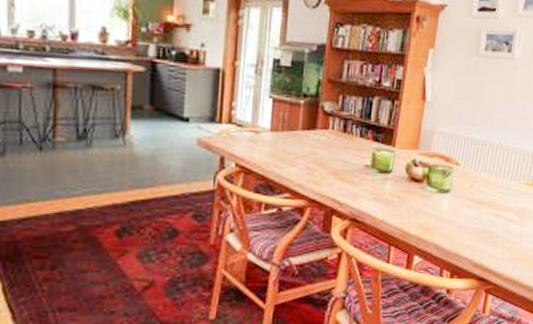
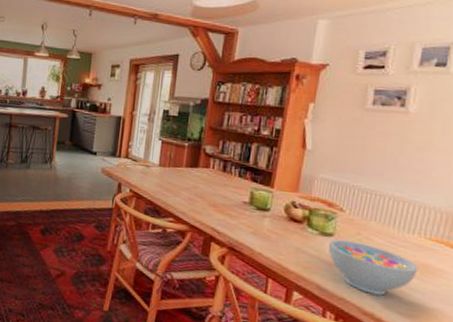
bowl: none [445,195,518,245] -> present [328,239,419,296]

